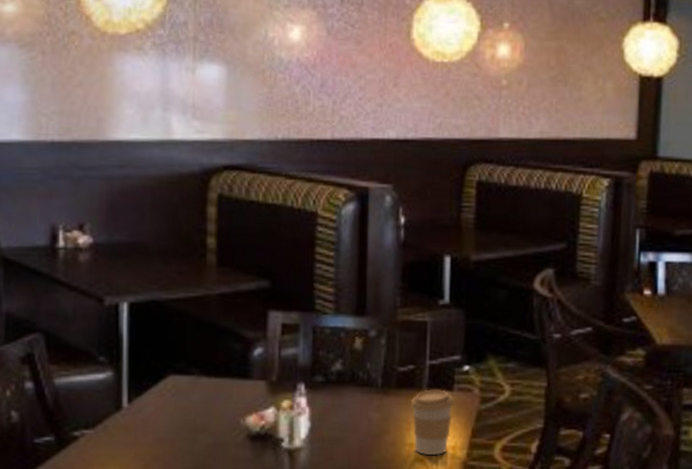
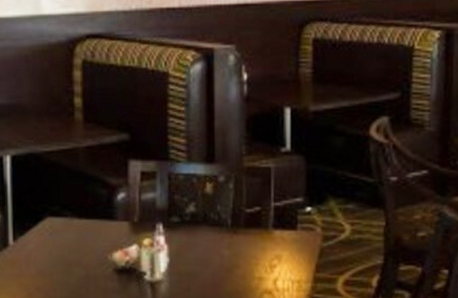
coffee cup: present [411,389,454,456] -> none [259,228,298,289]

